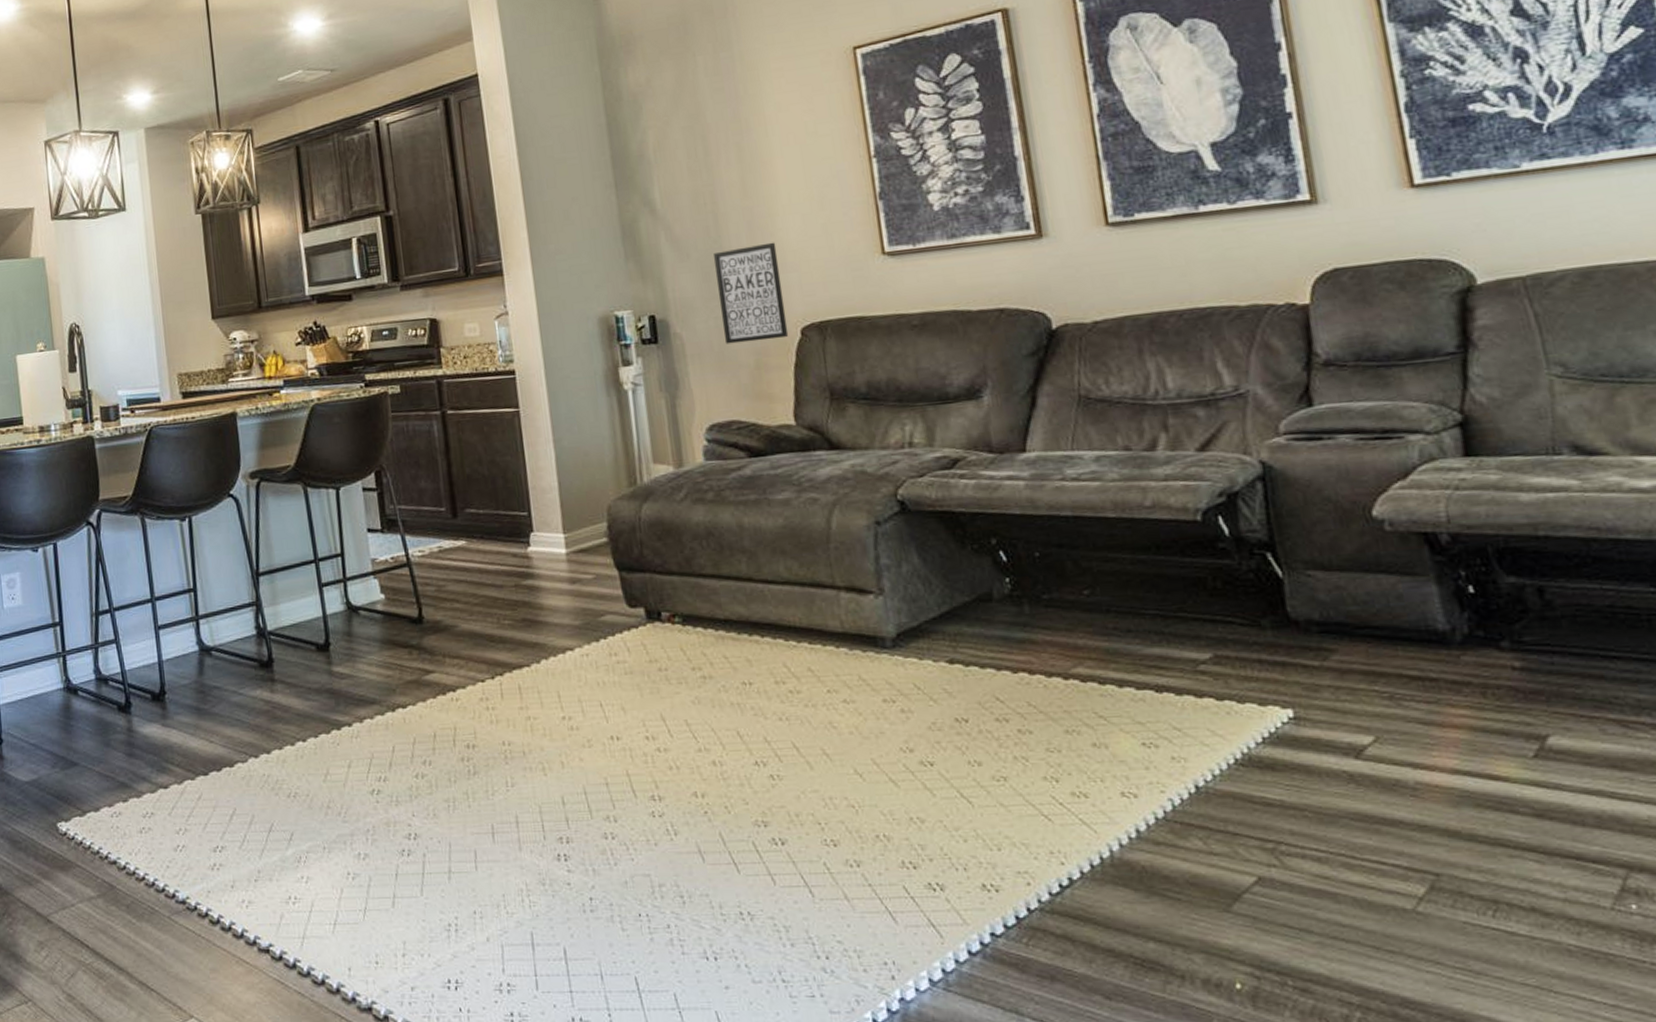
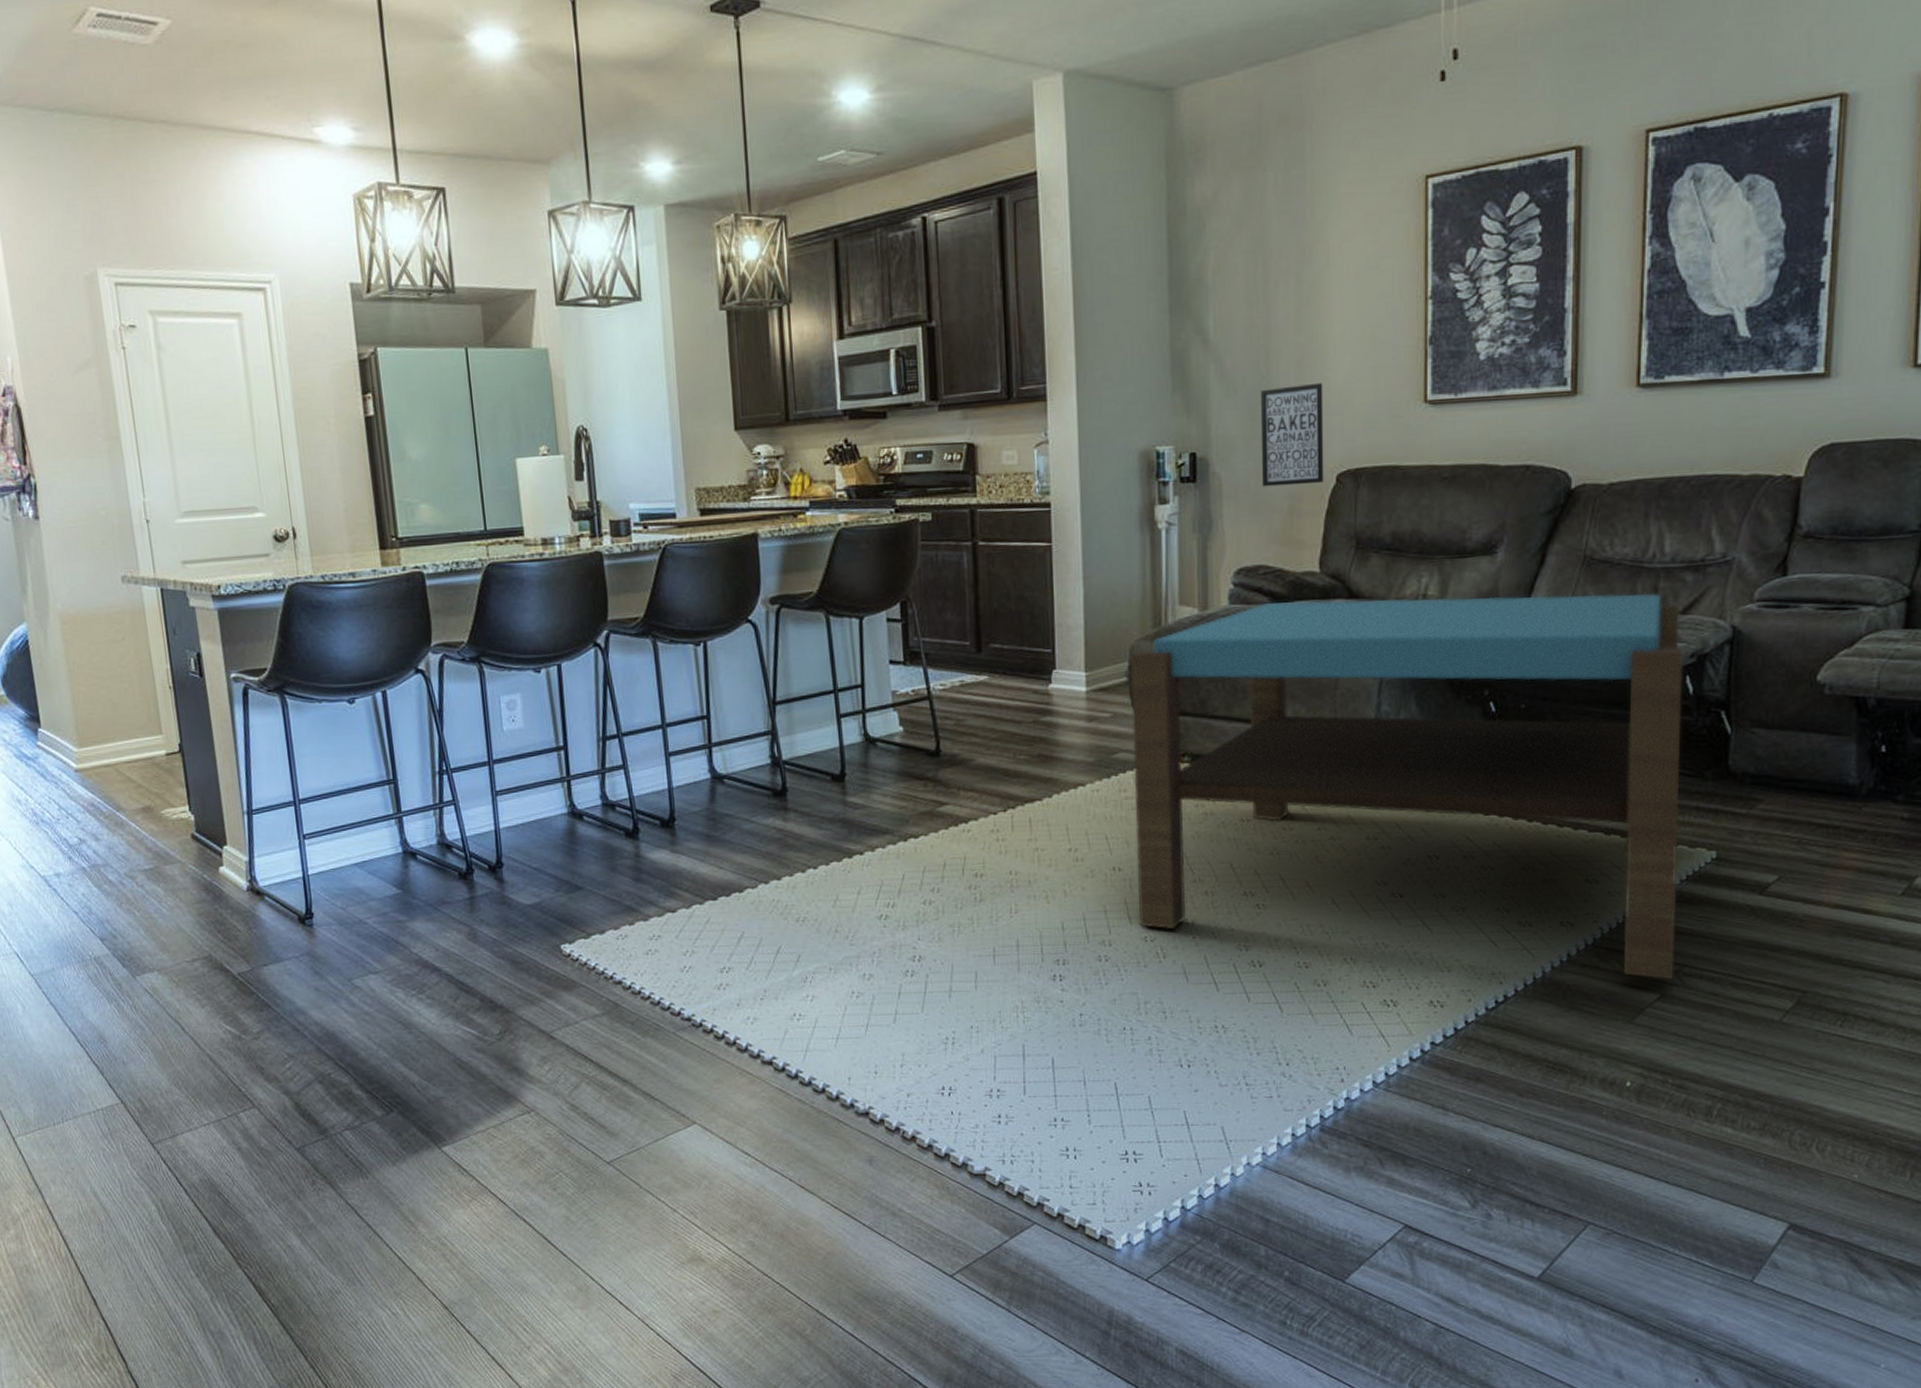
coffee table: none [608,431,1270,859] -> present [1130,593,1683,979]

